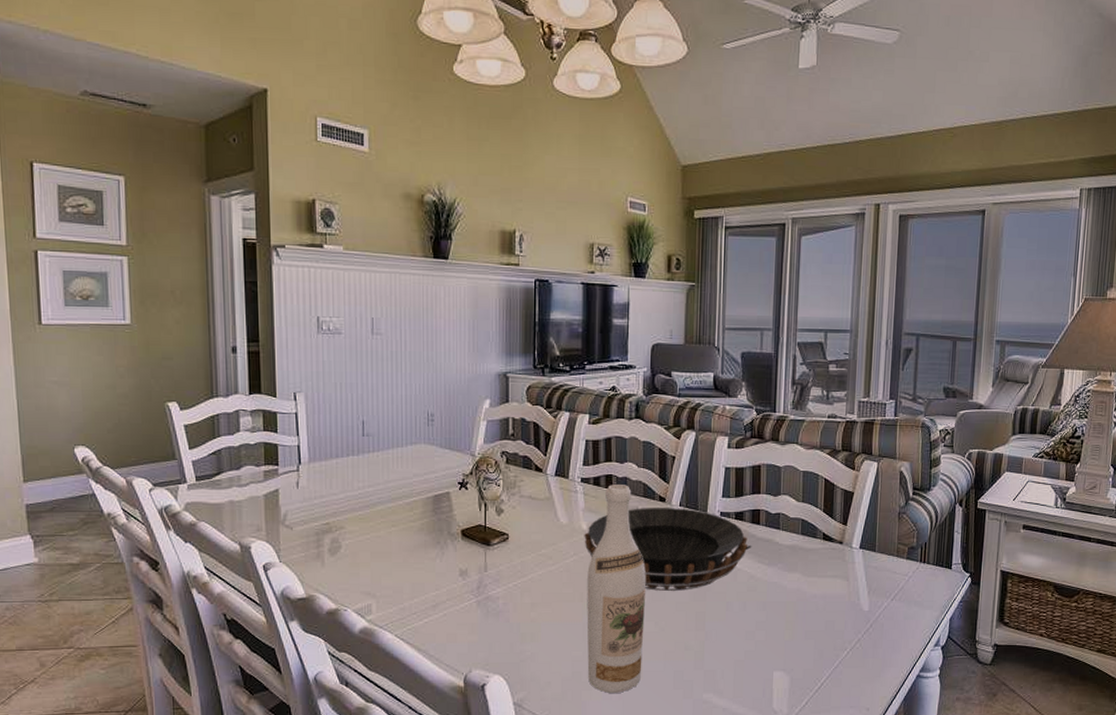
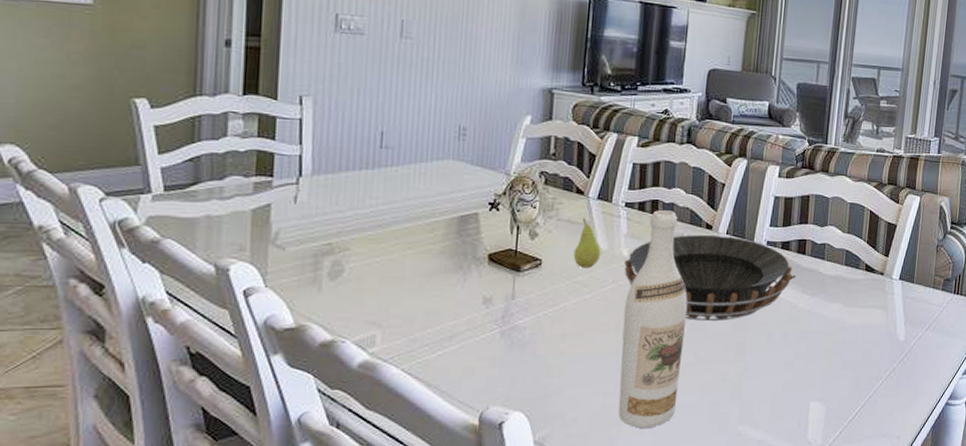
fruit: none [537,494,562,542] -> present [573,218,601,269]

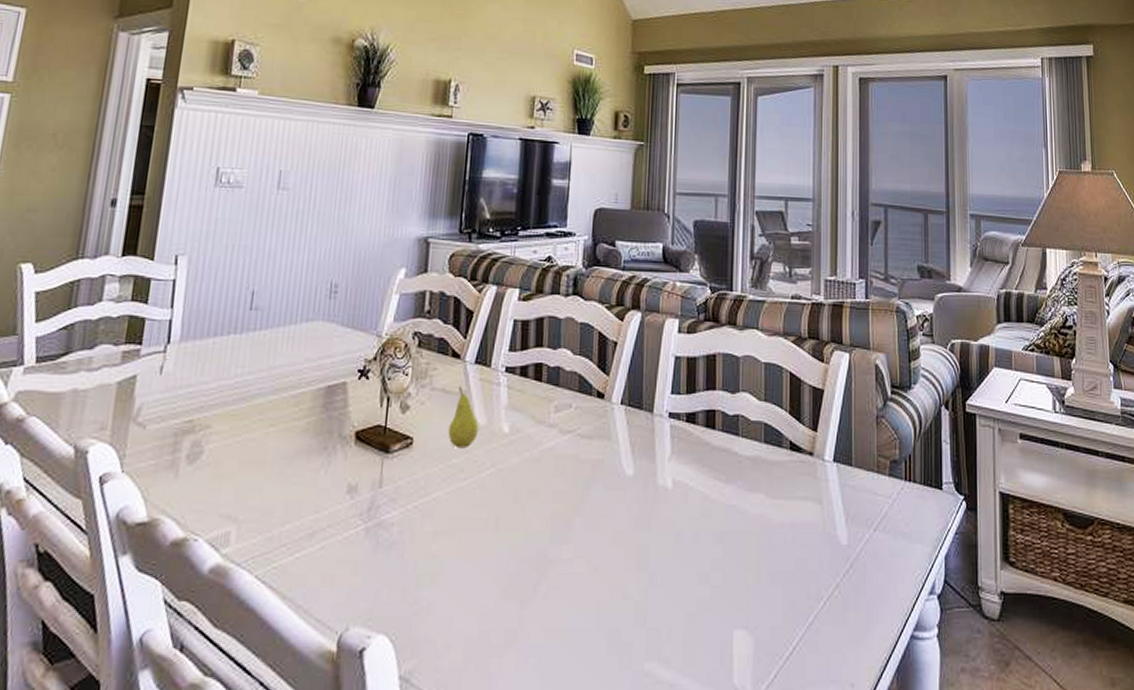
wine bottle: present [618,210,687,429] -> none [498,376,578,663]
decorative bowl: present [624,235,797,322] -> none [505,406,707,518]

